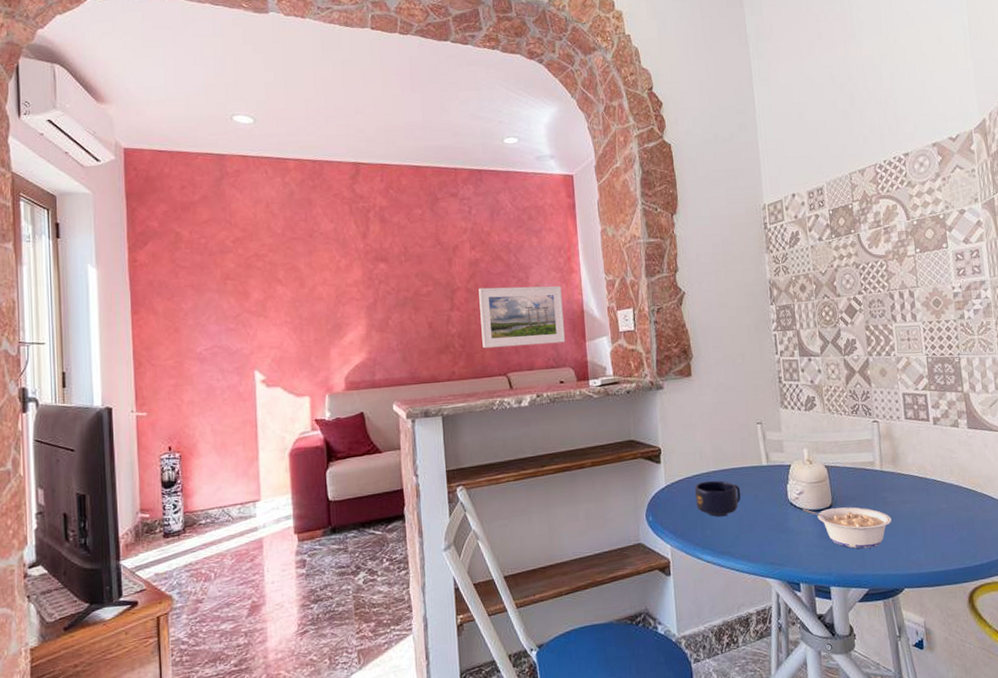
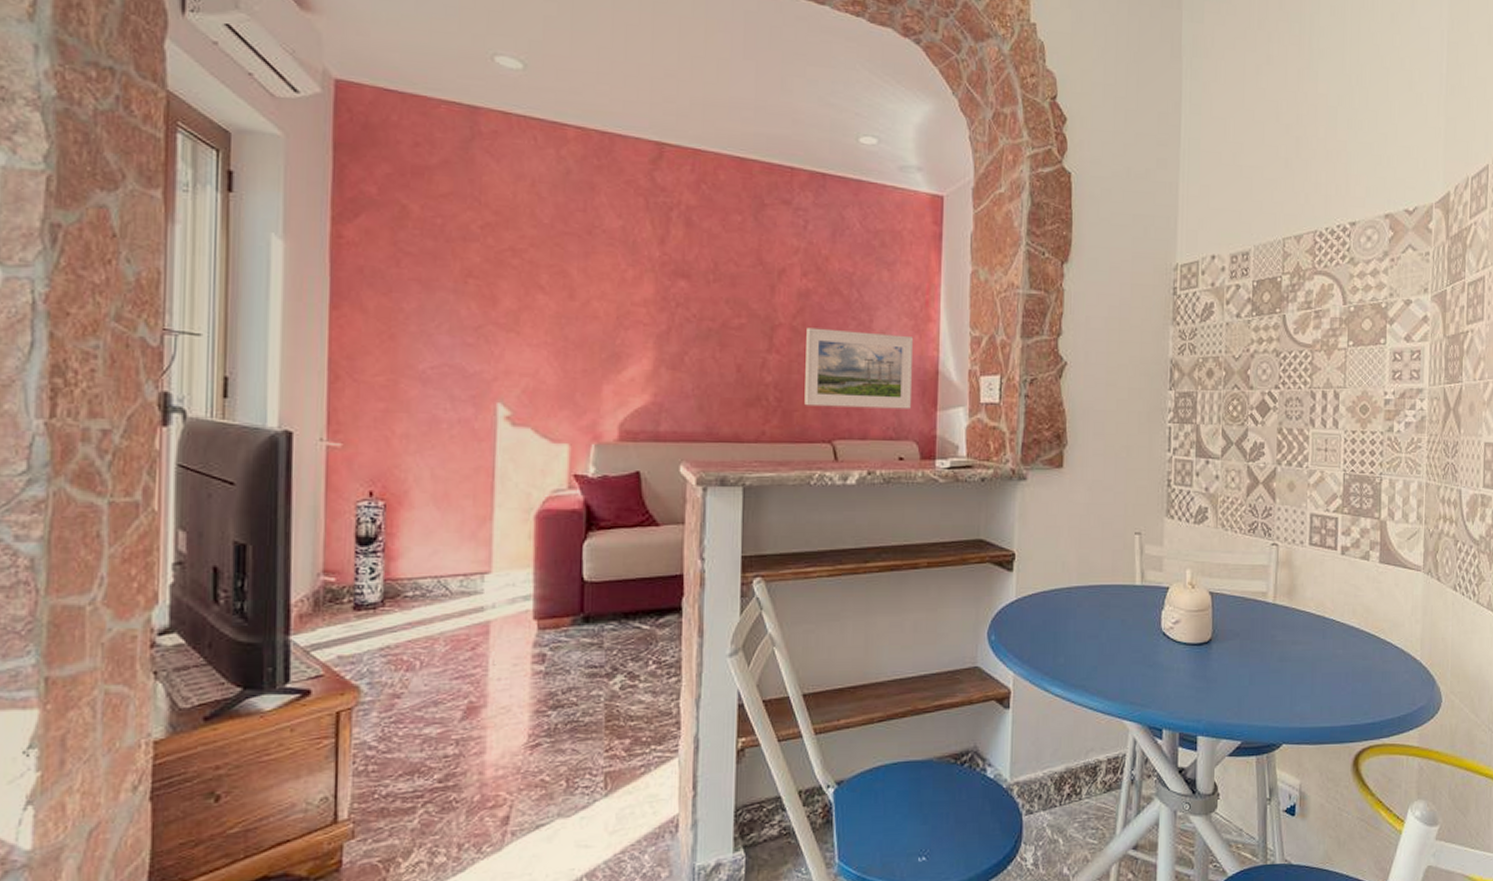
mug: present [695,480,741,517] -> none [1051,598,1106,643]
legume: present [803,507,892,549] -> none [1177,640,1278,694]

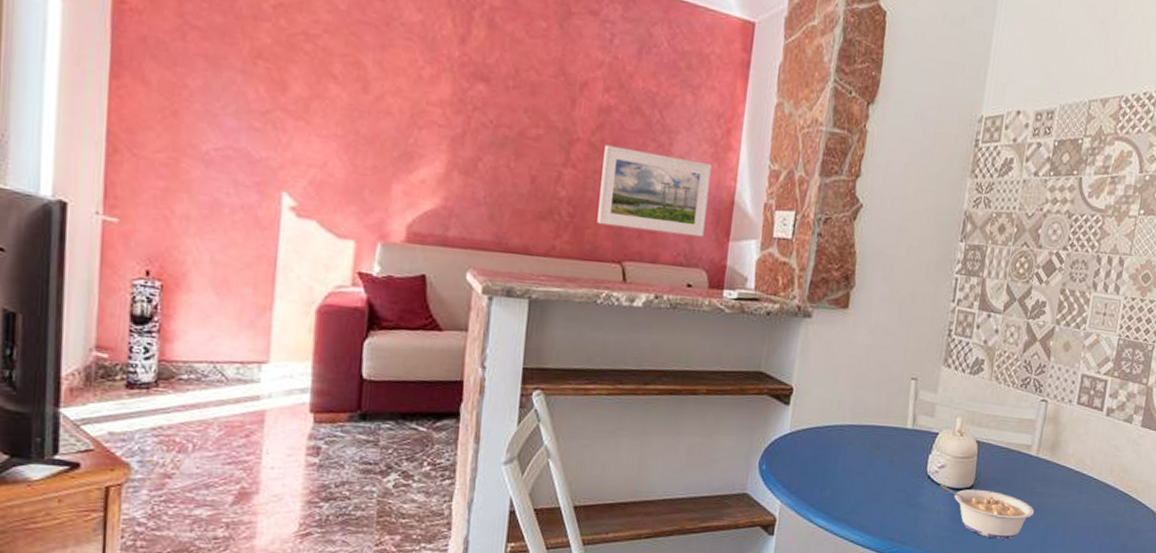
legume: none [1177,640,1278,694] -> present [940,484,1034,540]

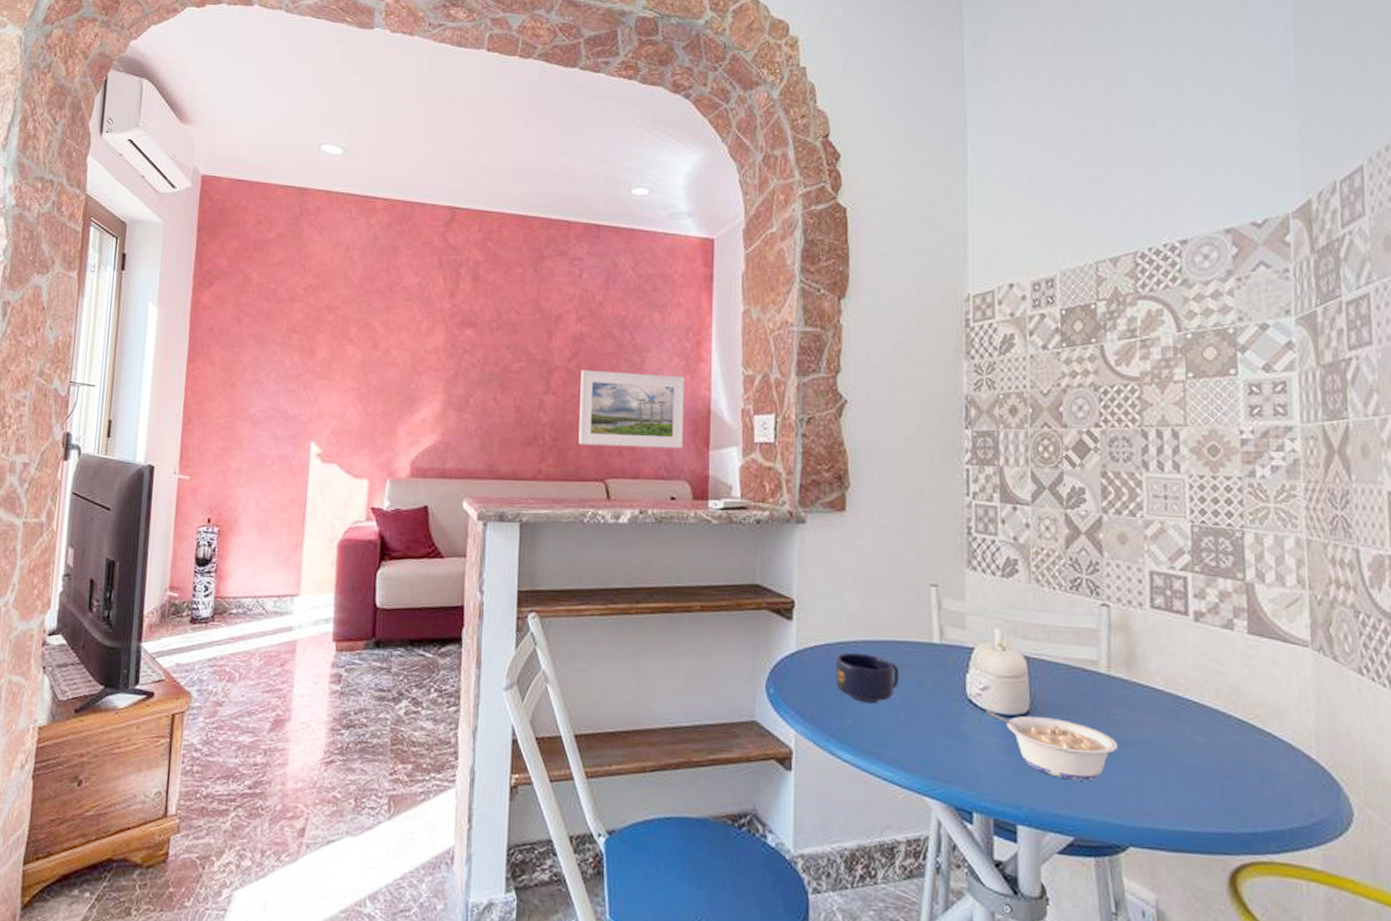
mug: none [820,434,876,479] -> present [836,652,900,704]

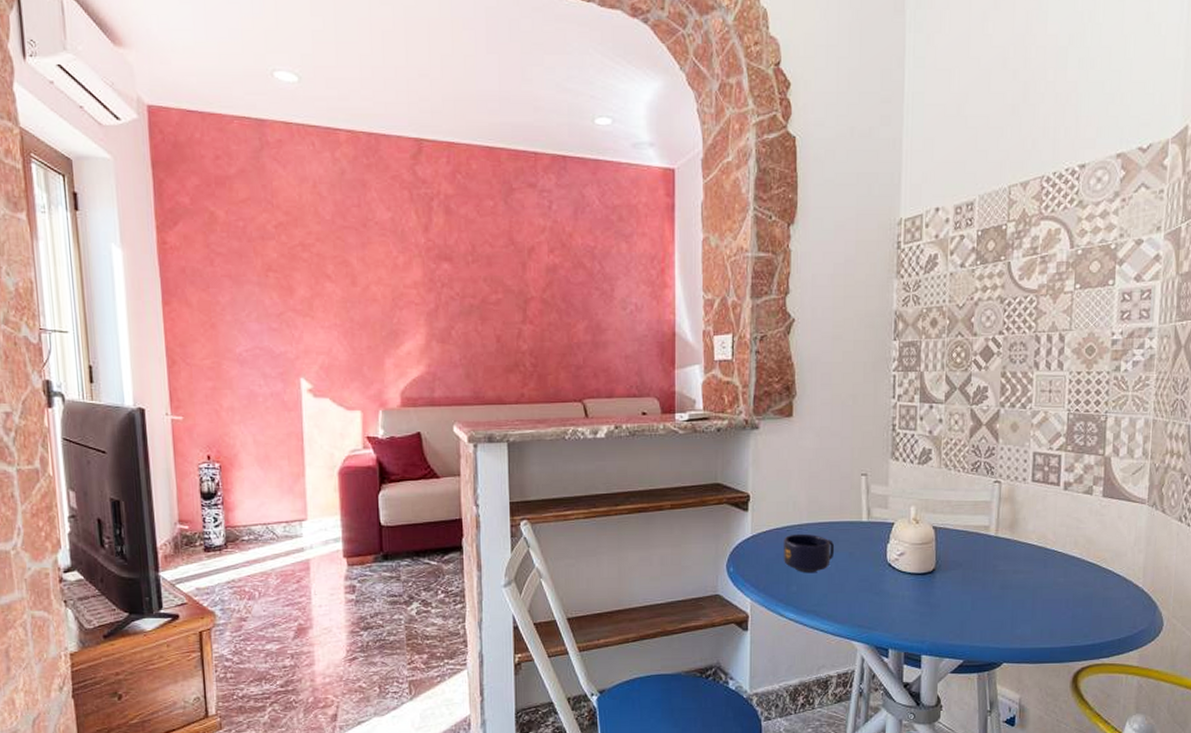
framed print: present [578,370,686,449] -> none [555,299,652,370]
legume: present [986,709,1118,781] -> none [902,570,1000,618]

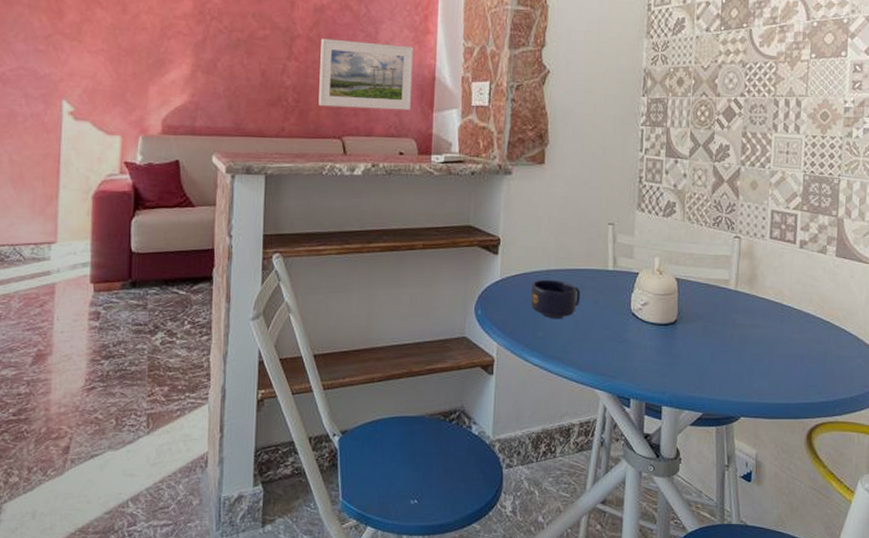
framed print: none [555,299,652,370] -> present [318,38,414,111]

